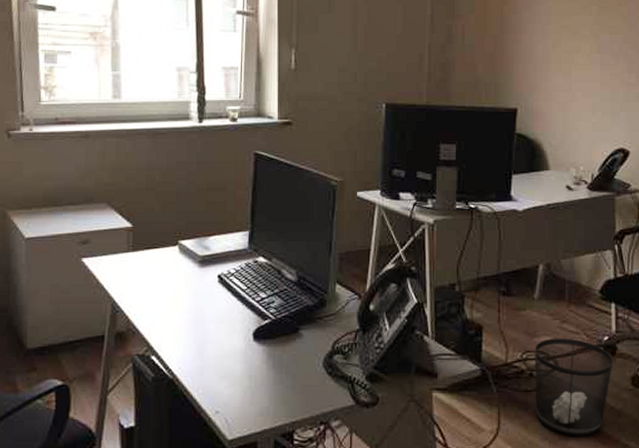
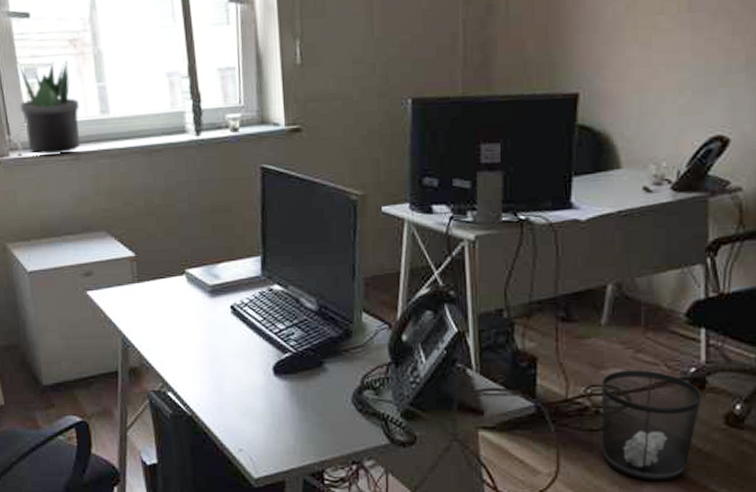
planter: none [36,47,93,131] -> present [17,60,81,155]

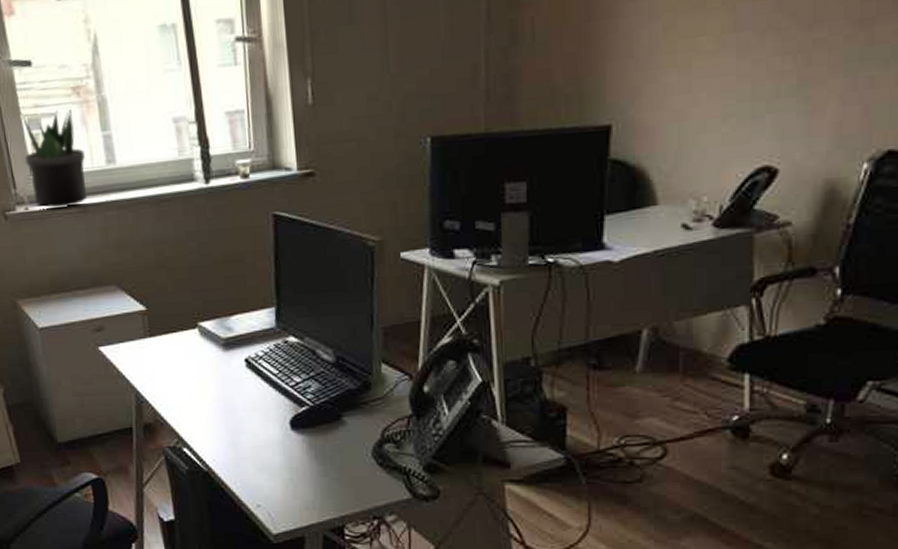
waste bin: present [601,370,703,481] -> none [636,418,746,535]

